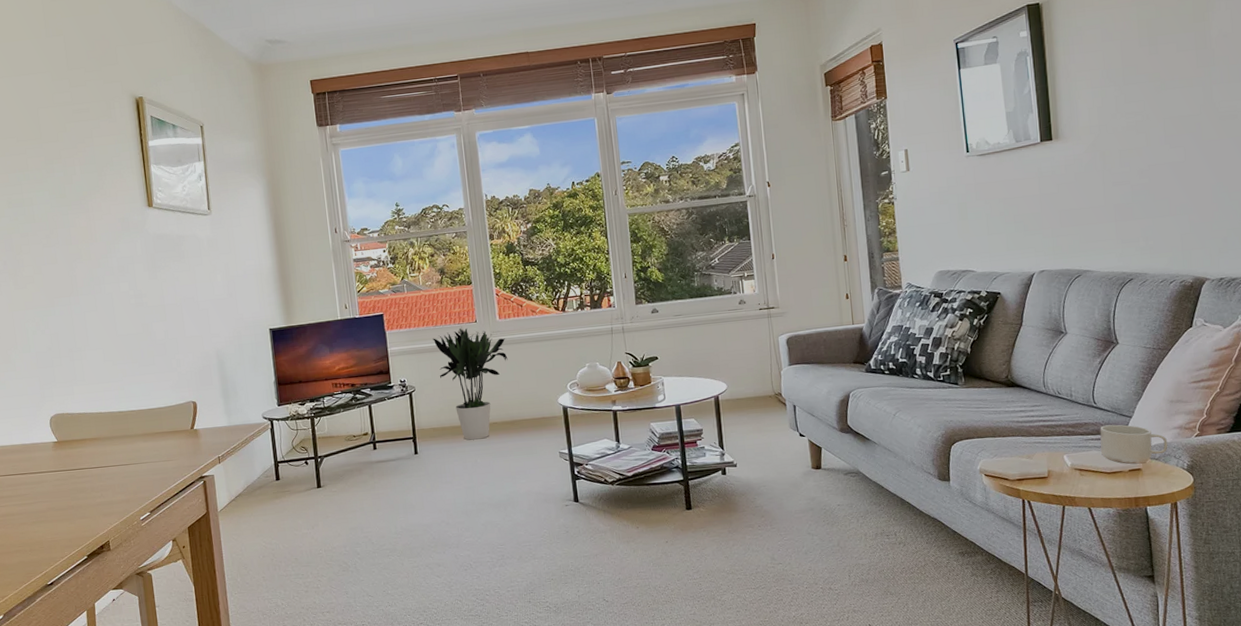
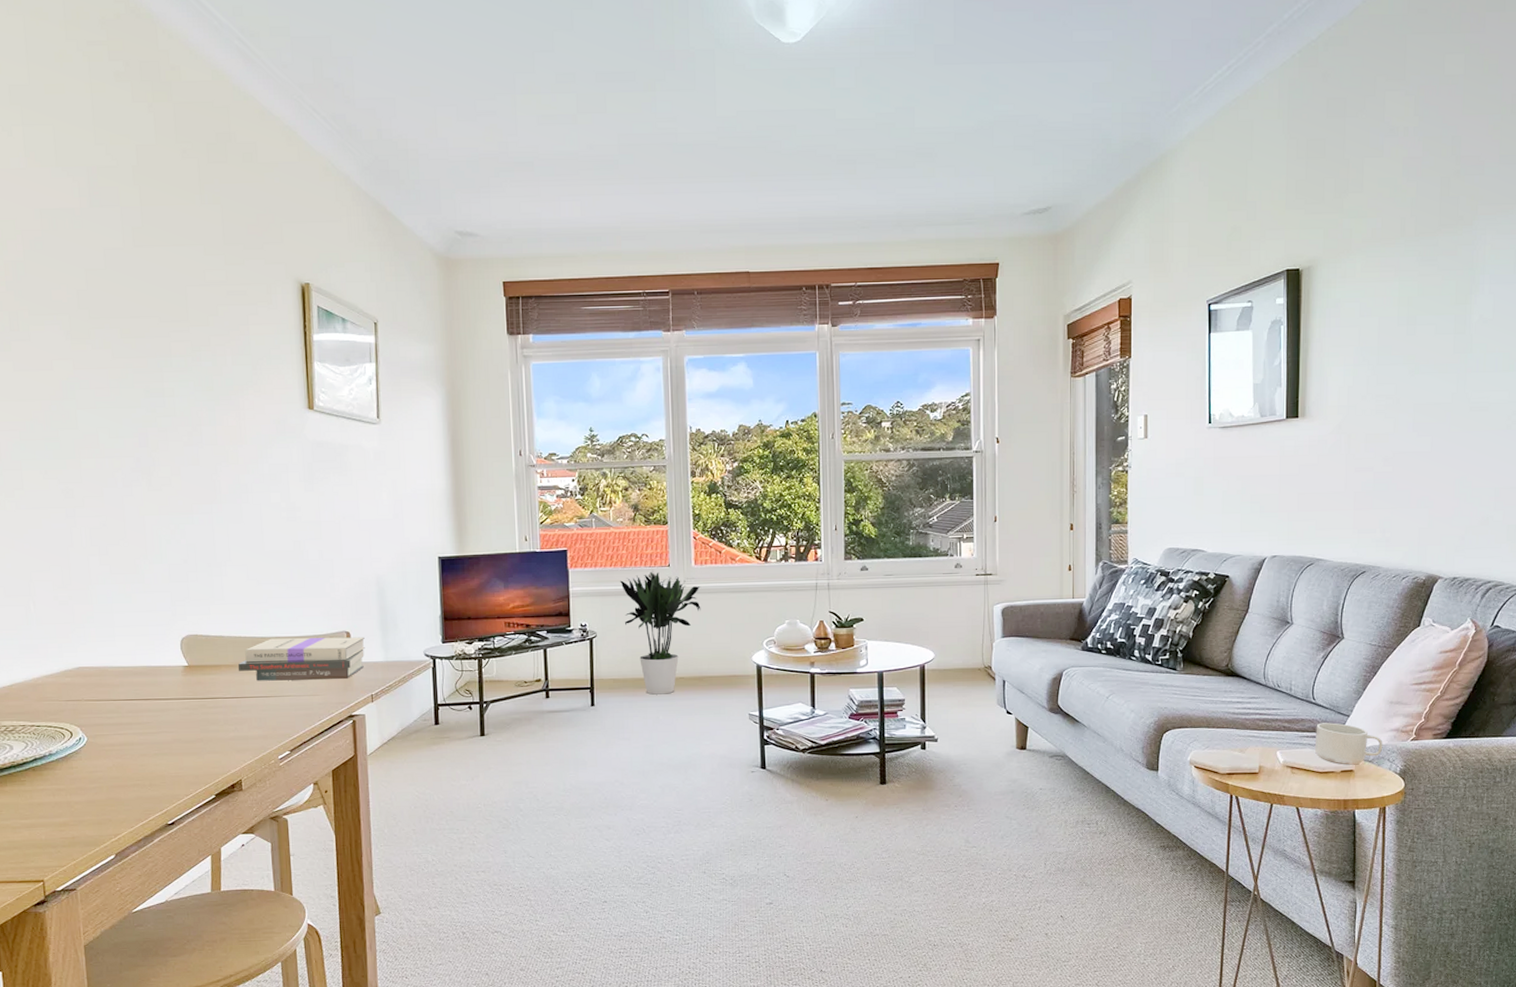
books: none [100,405,210,451] -> present [238,637,365,681]

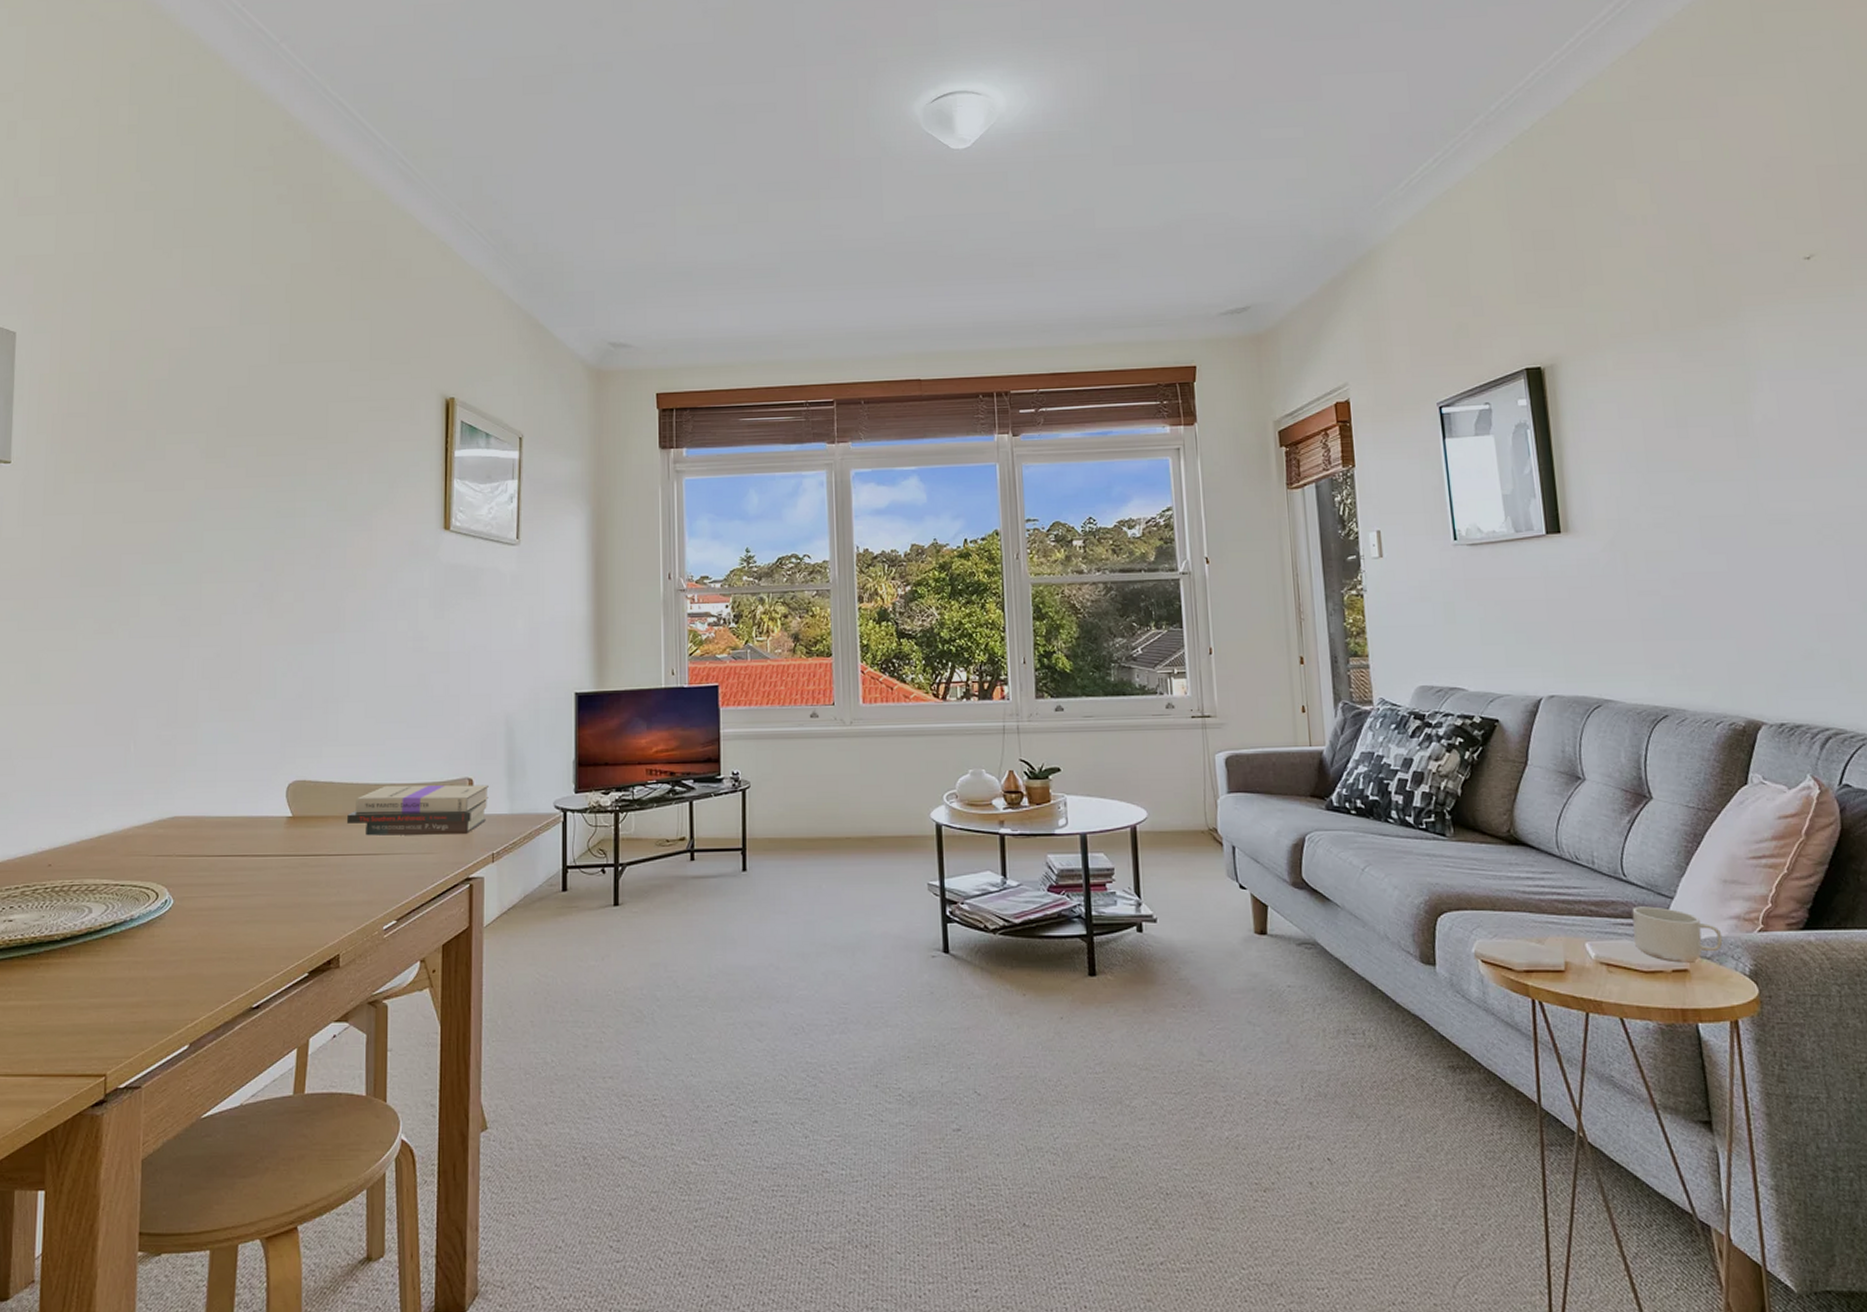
potted plant: present [620,572,701,695] -> none [778,712,870,858]

